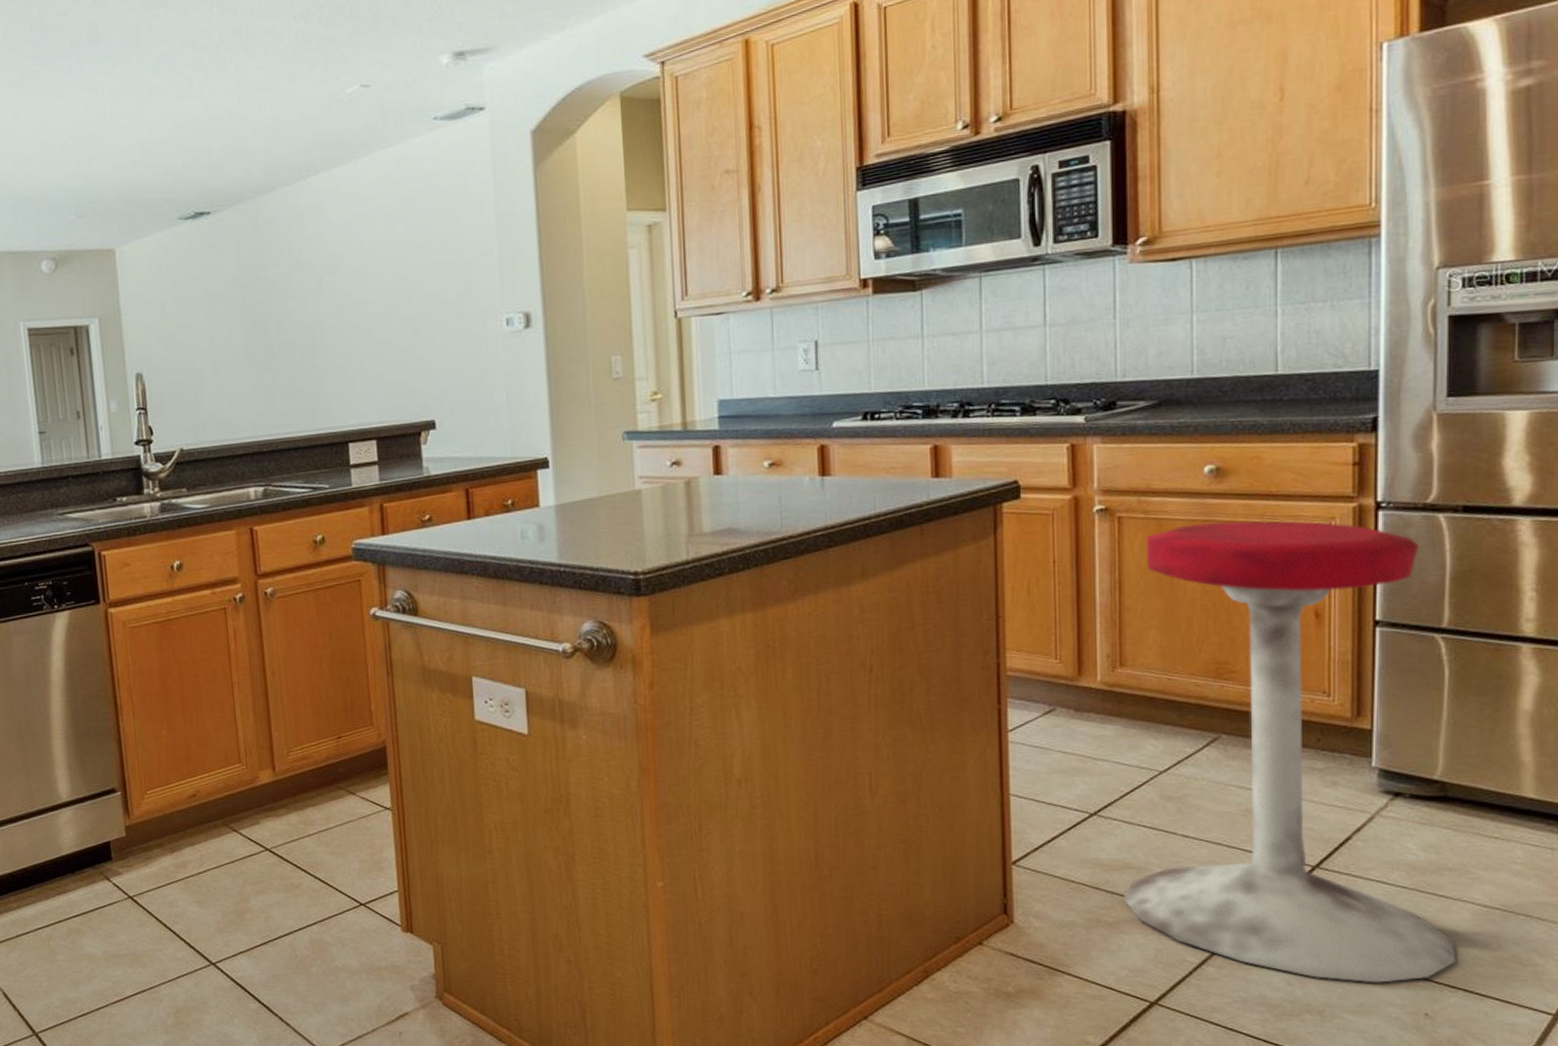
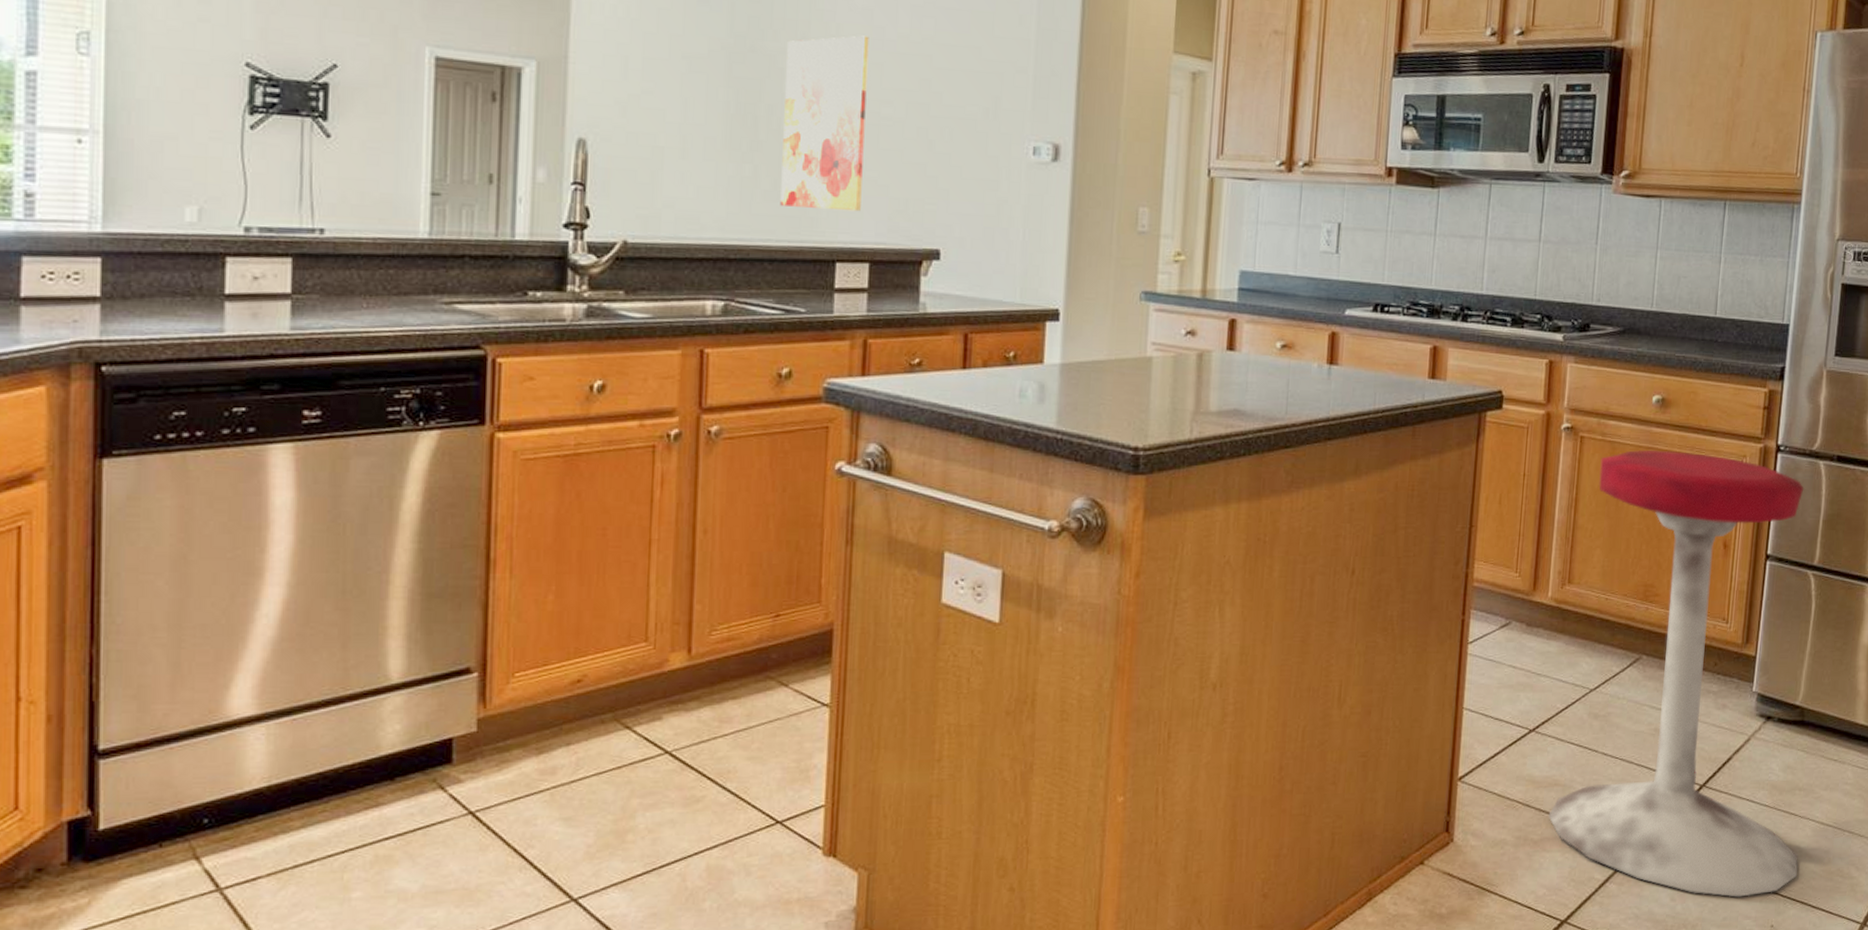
wall art: none [286,249,363,403] -> present [780,35,869,212]

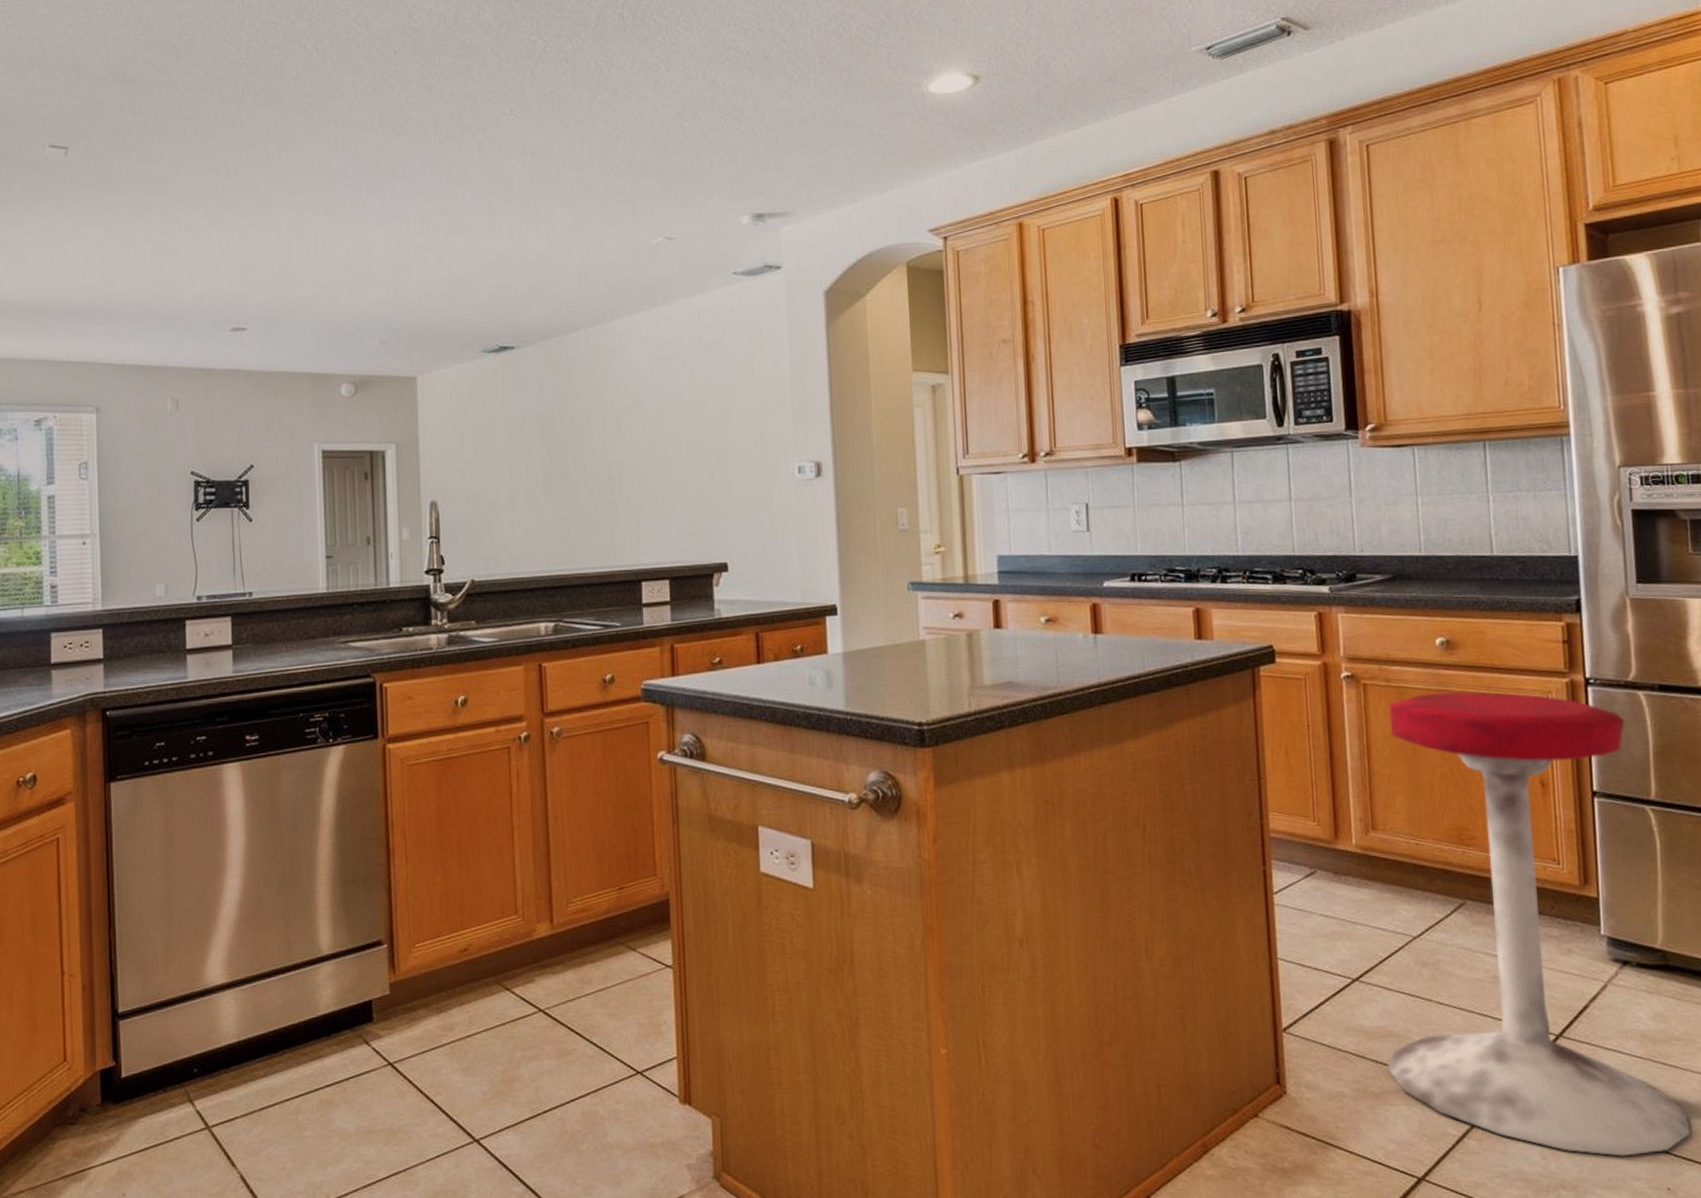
wall art: present [780,35,869,212] -> none [586,391,658,539]

